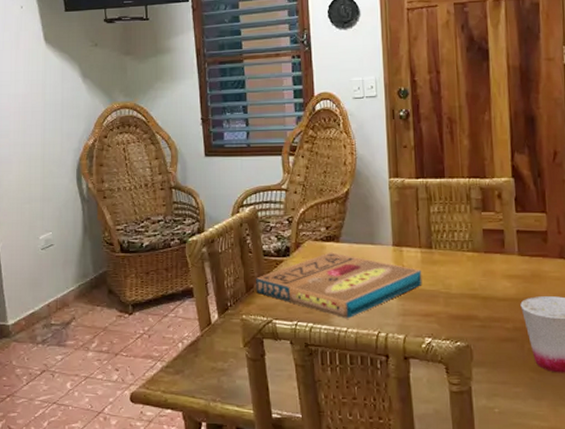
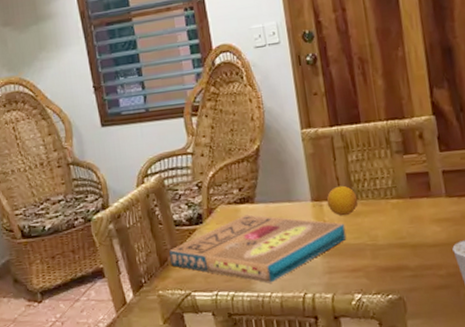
fruit: none [407,234,436,263] -> present [326,185,359,216]

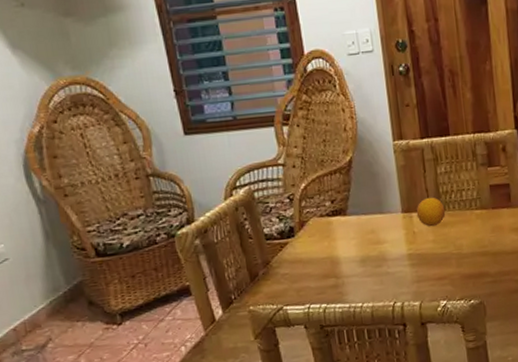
pizza box: present [169,214,347,283] -> none [260,227,434,294]

